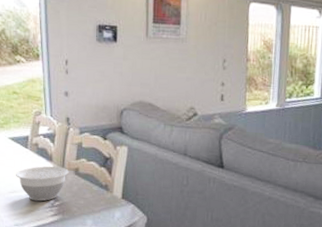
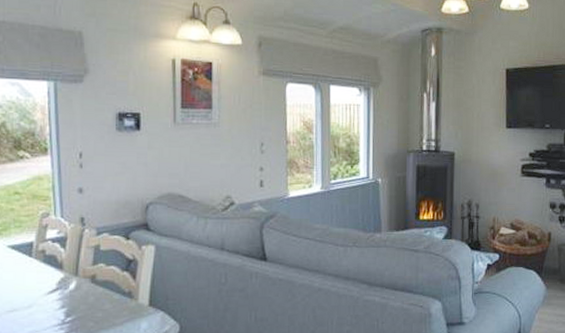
bowl: present [16,166,69,202] -> none [17,275,83,319]

